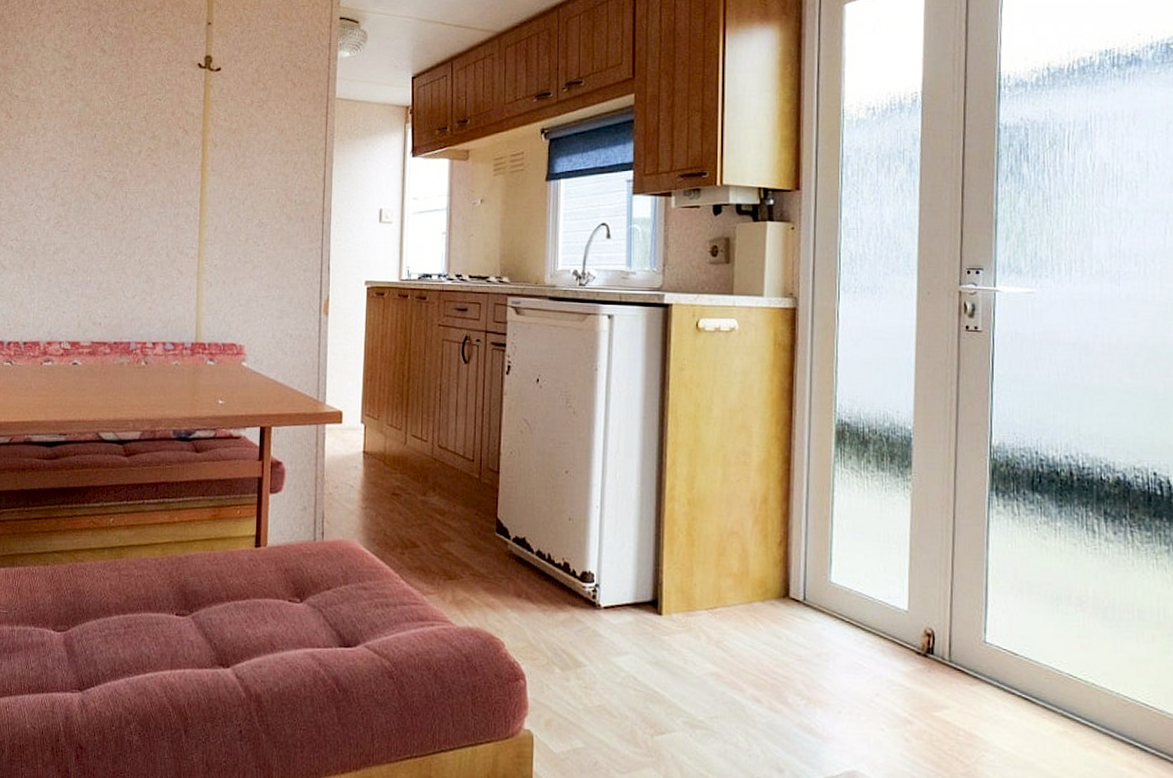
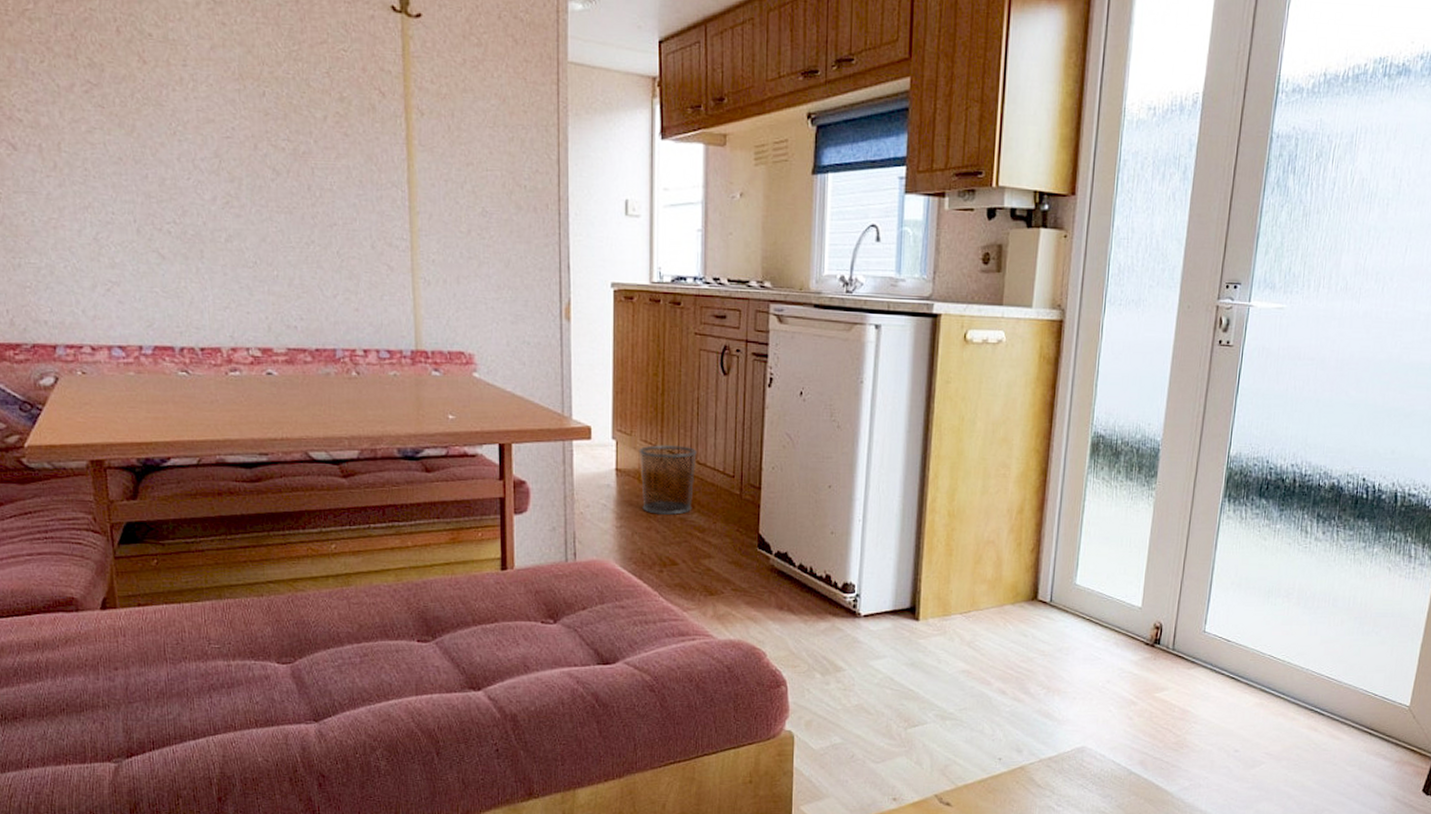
waste bin: none [384,428,439,497] -> present [638,444,697,515]

